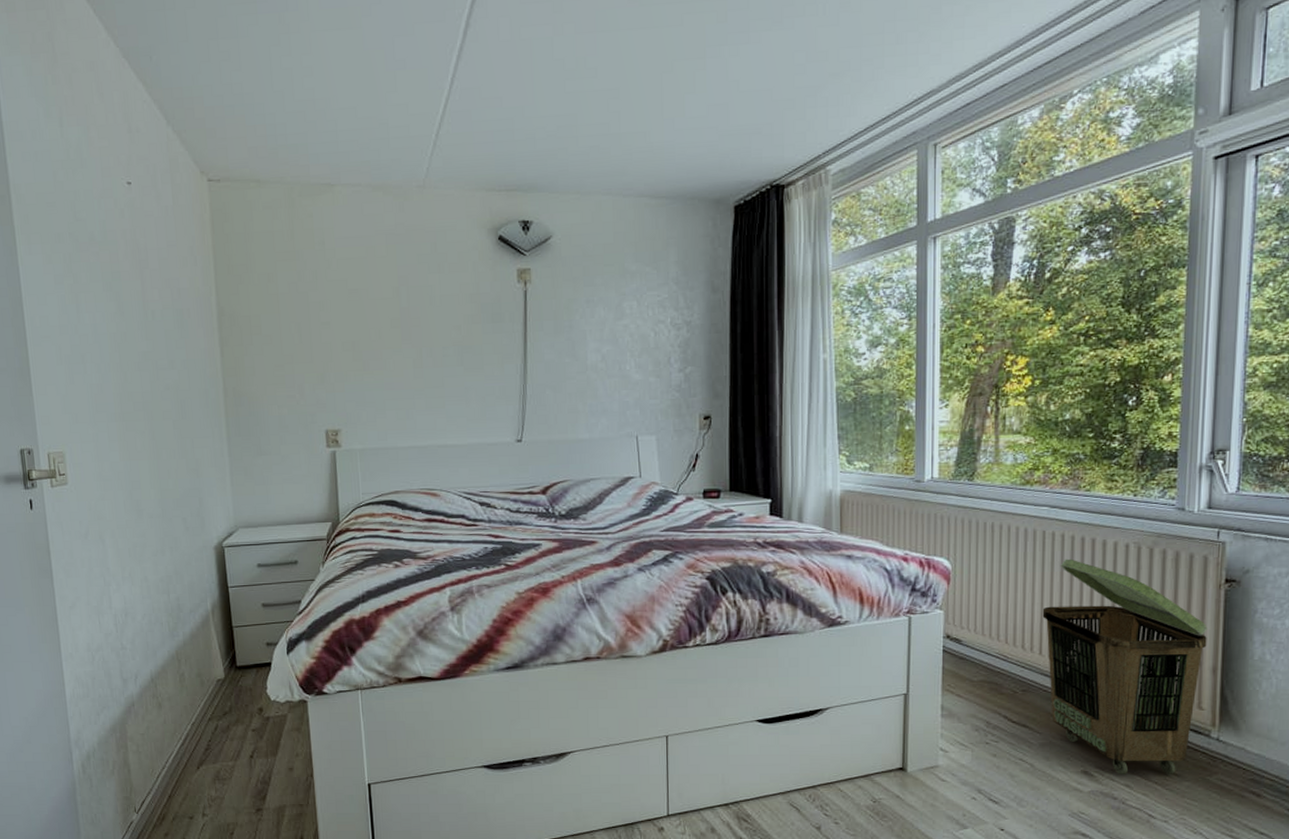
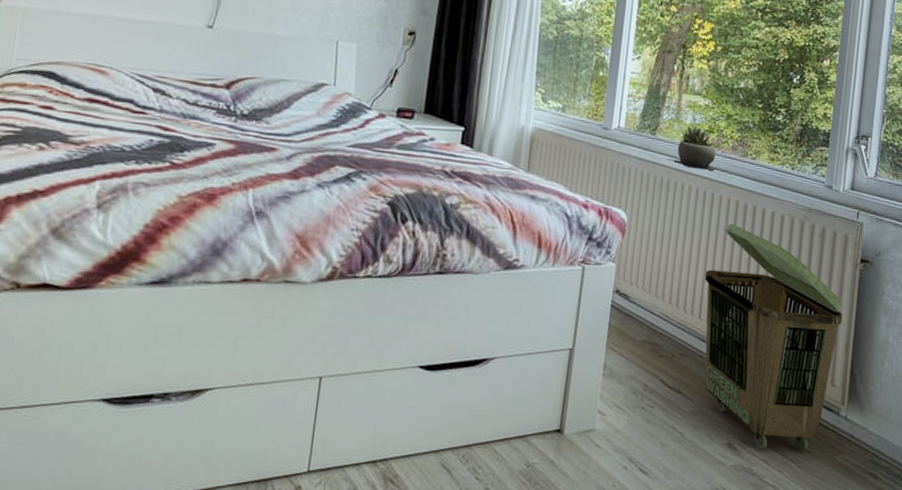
succulent plant: none [992,465,1052,510] -> present [670,125,722,172]

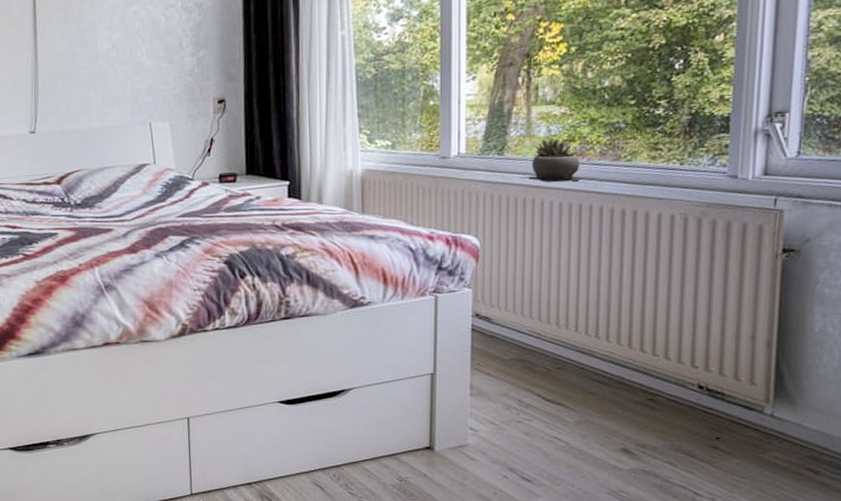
laundry basket: present [704,223,844,451] -> none [578,232,762,452]

